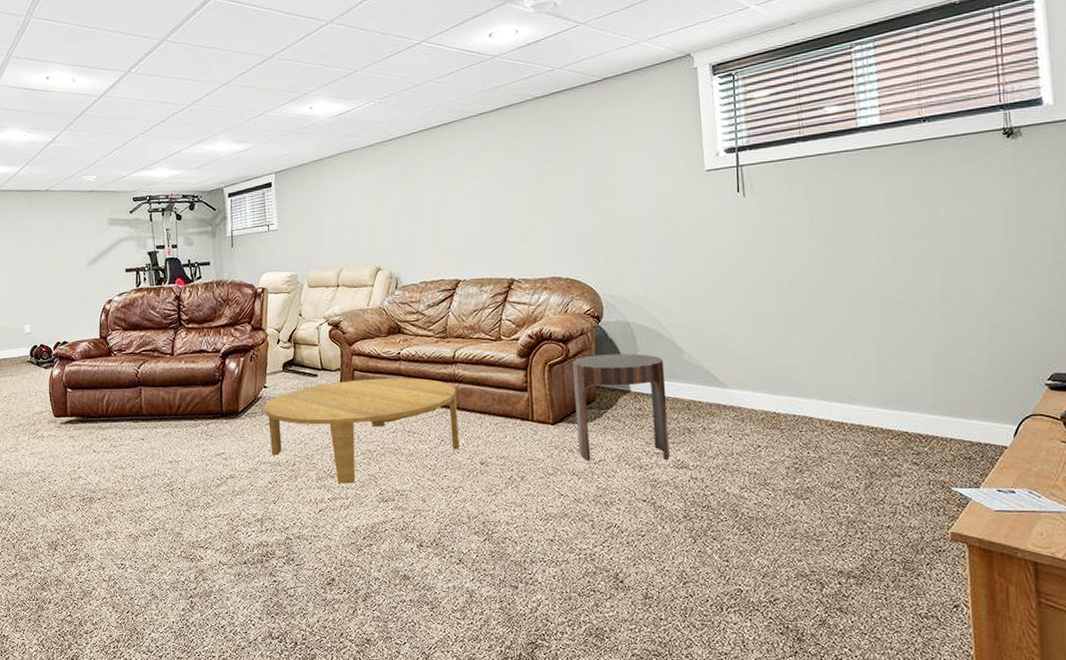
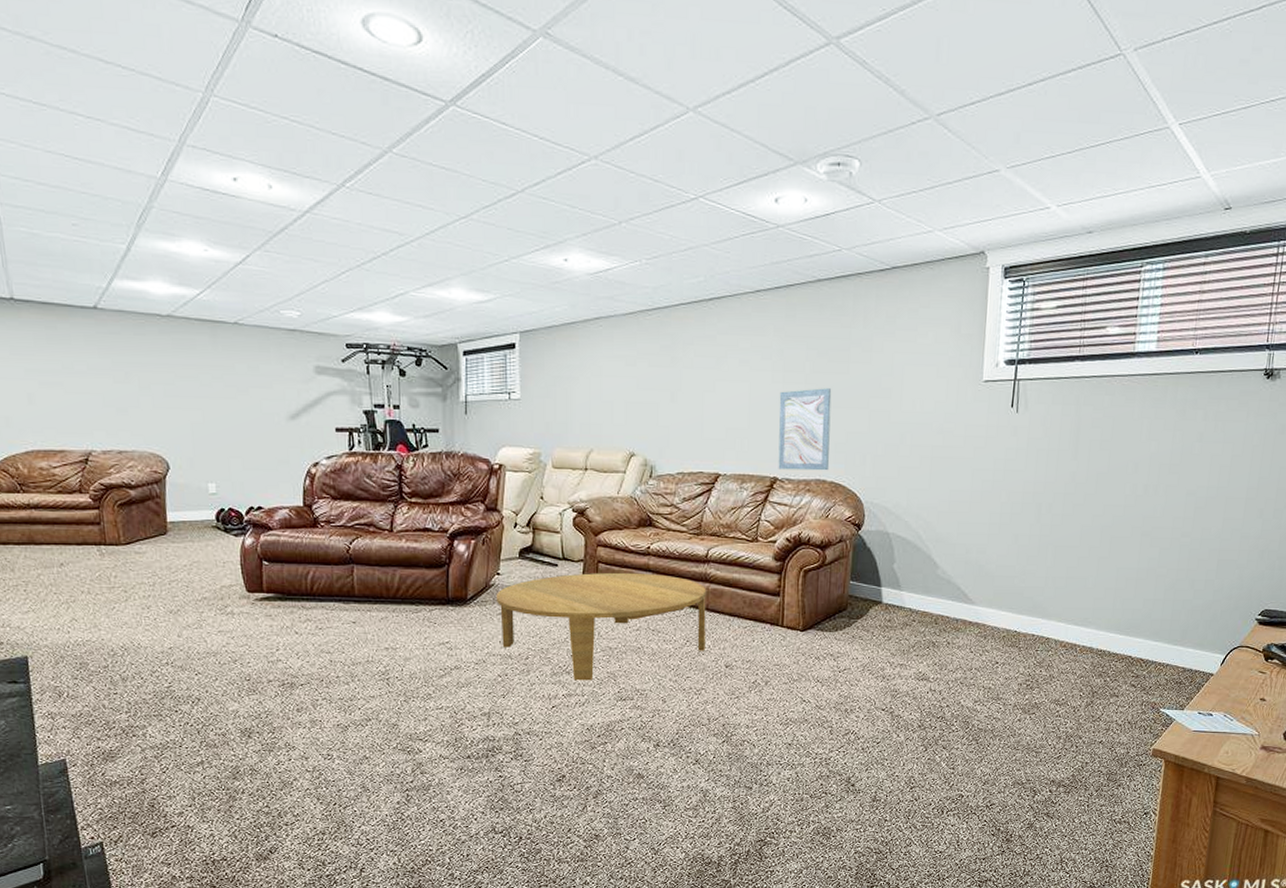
wall art: none [509,192,564,271] -> present [778,388,832,471]
side table: present [573,353,670,461] -> none [825,563,917,672]

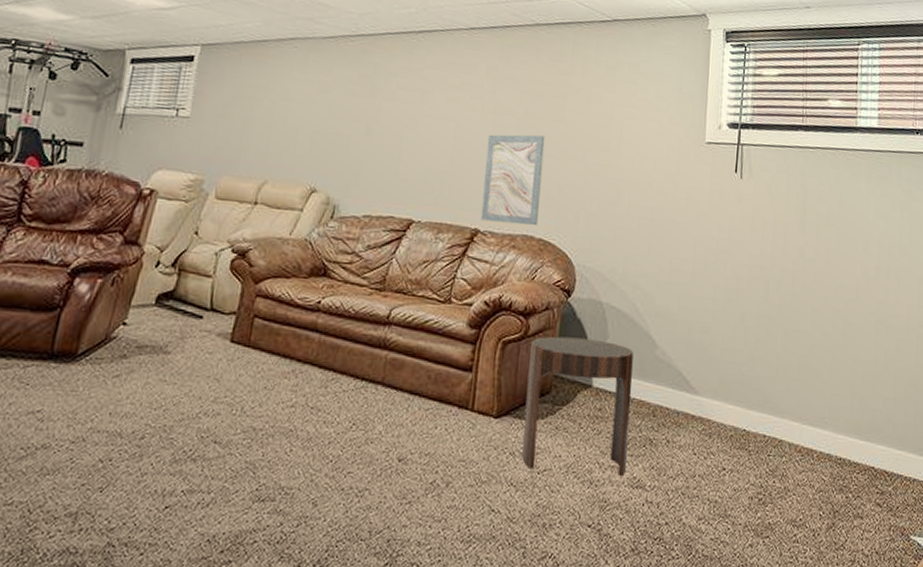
coffee table: present [495,572,707,681] -> none [112,329,384,473]
side table: none [825,563,917,672] -> present [522,336,634,477]

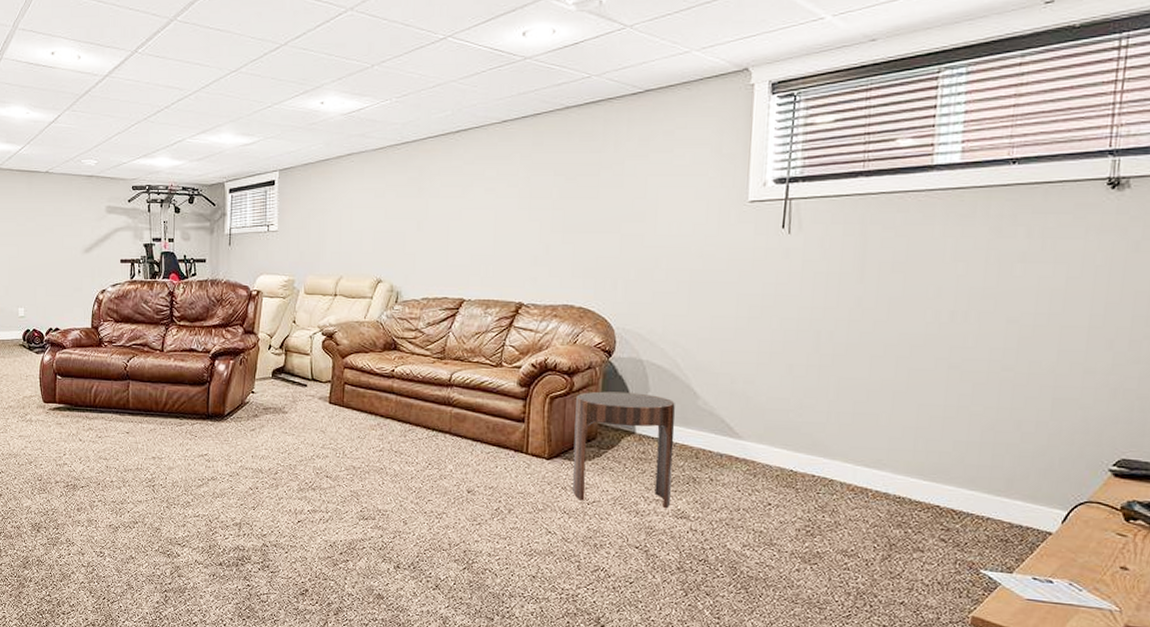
wall art: present [480,134,546,226] -> none [523,213,581,296]

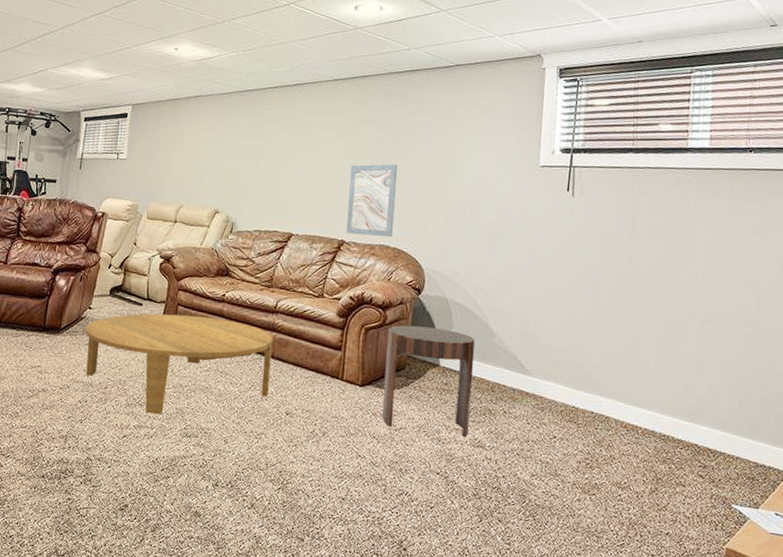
coffee table: none [250,393,449,499] -> present [85,313,273,415]
wall art: none [523,213,581,296] -> present [346,164,398,238]

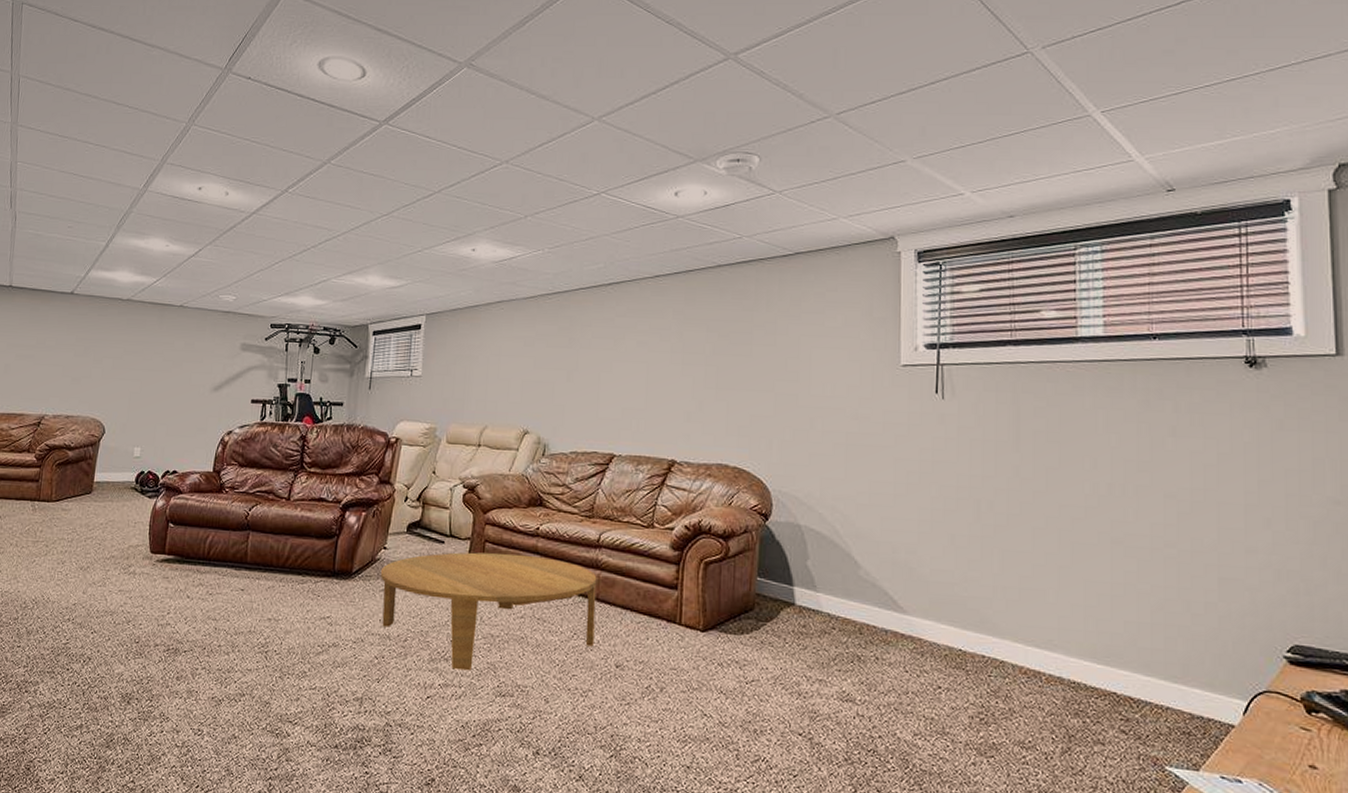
wall art: present [346,164,398,238] -> none [676,370,734,455]
side table: present [382,325,475,438] -> none [729,557,836,691]

